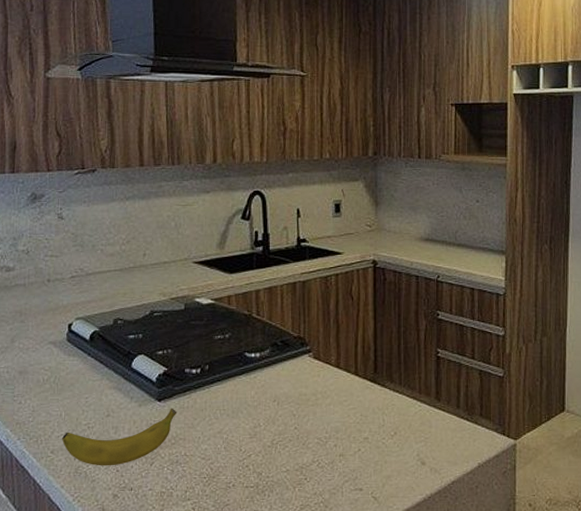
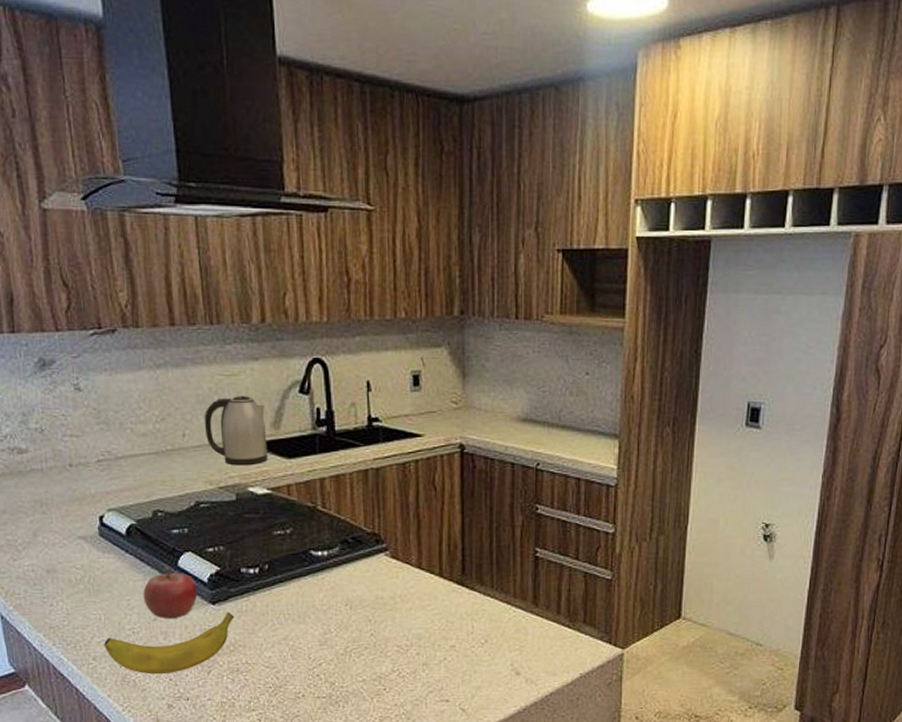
fruit: none [99,368,147,415] -> present [143,567,198,619]
kettle: none [162,222,213,280] -> present [204,396,268,466]

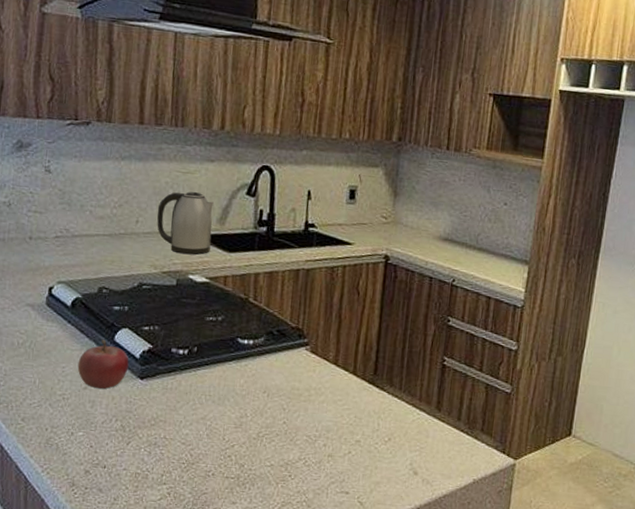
banana: present [104,611,235,675] -> none [34,387,160,441]

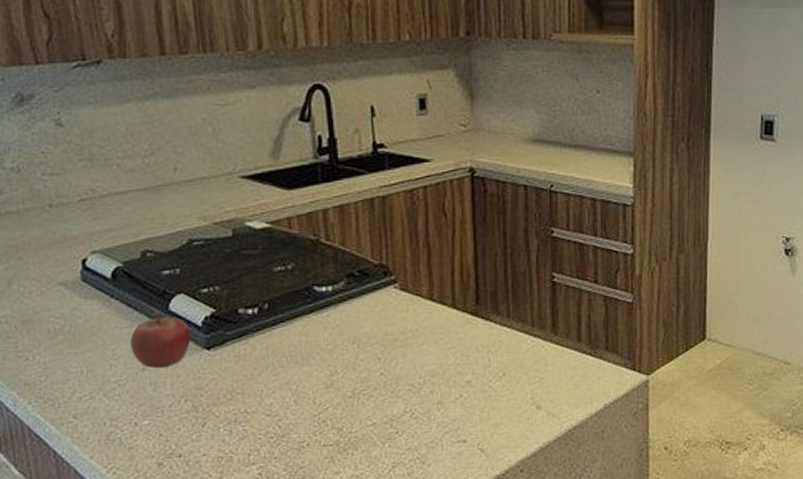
kettle: present [157,192,214,255] -> none [197,126,266,199]

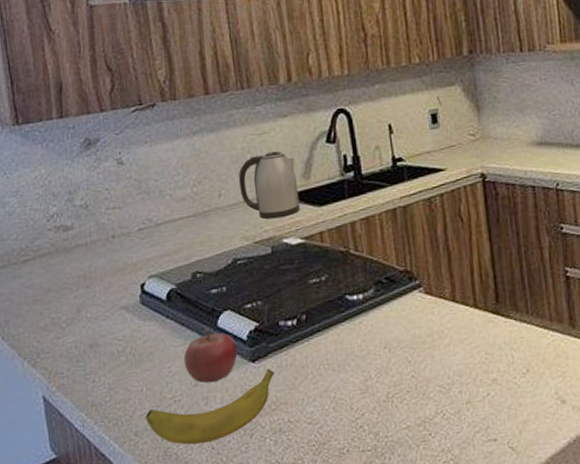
banana: none [86,357,232,431] -> present [146,368,275,445]
kettle: none [197,126,266,199] -> present [238,151,300,219]

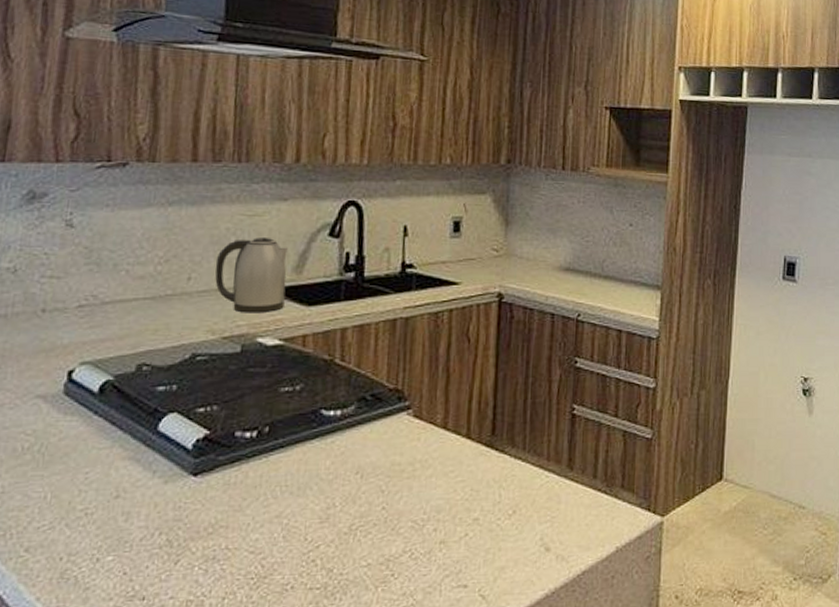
banana: present [146,368,275,445] -> none [44,484,220,568]
fruit: present [183,328,238,383] -> none [106,431,178,496]

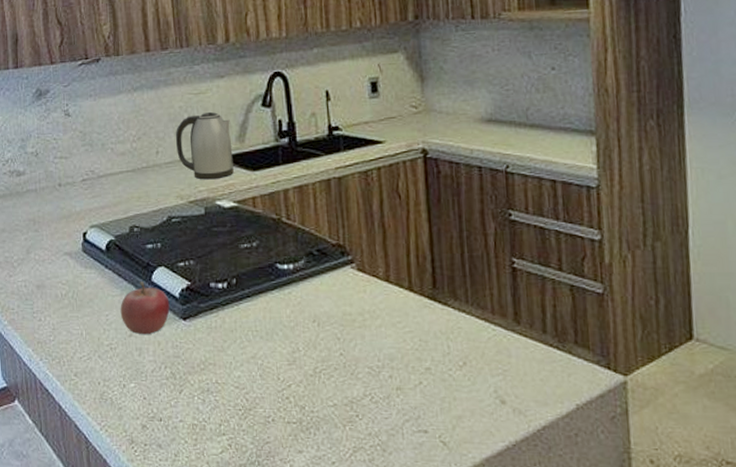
fruit: none [106,431,178,496] -> present [120,282,170,335]

